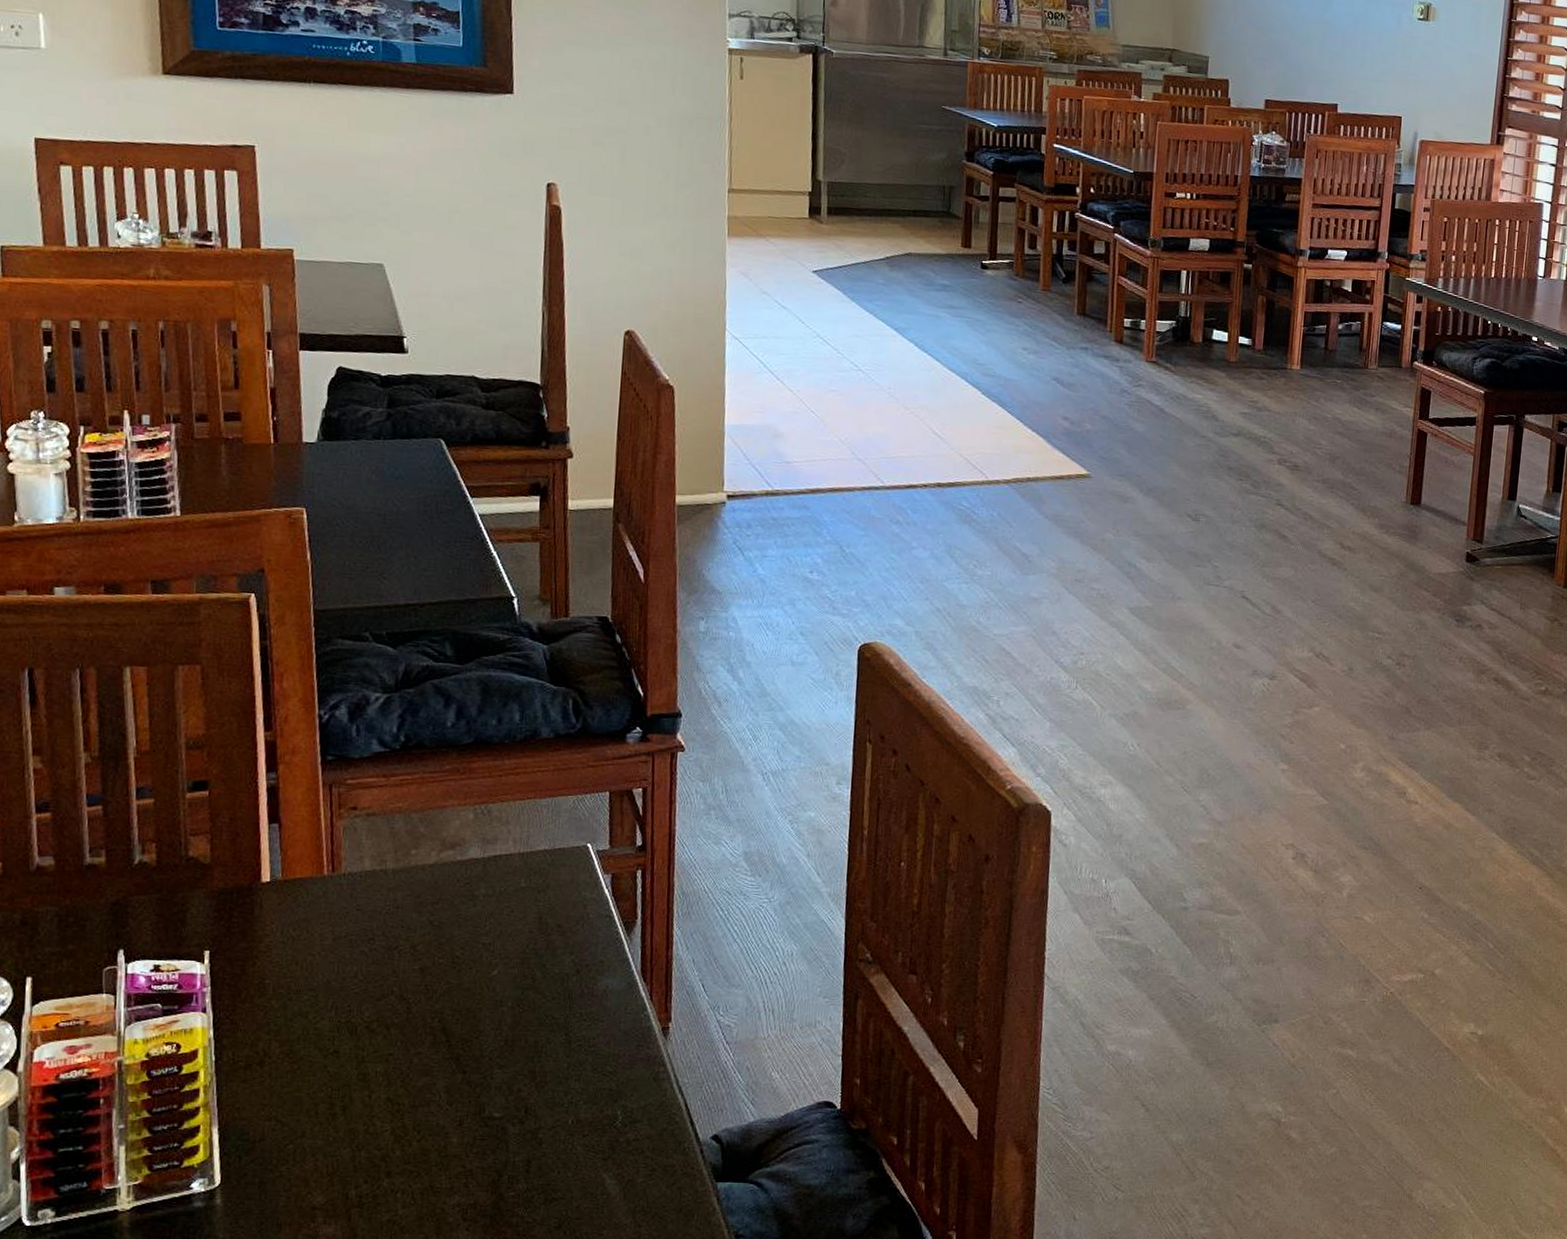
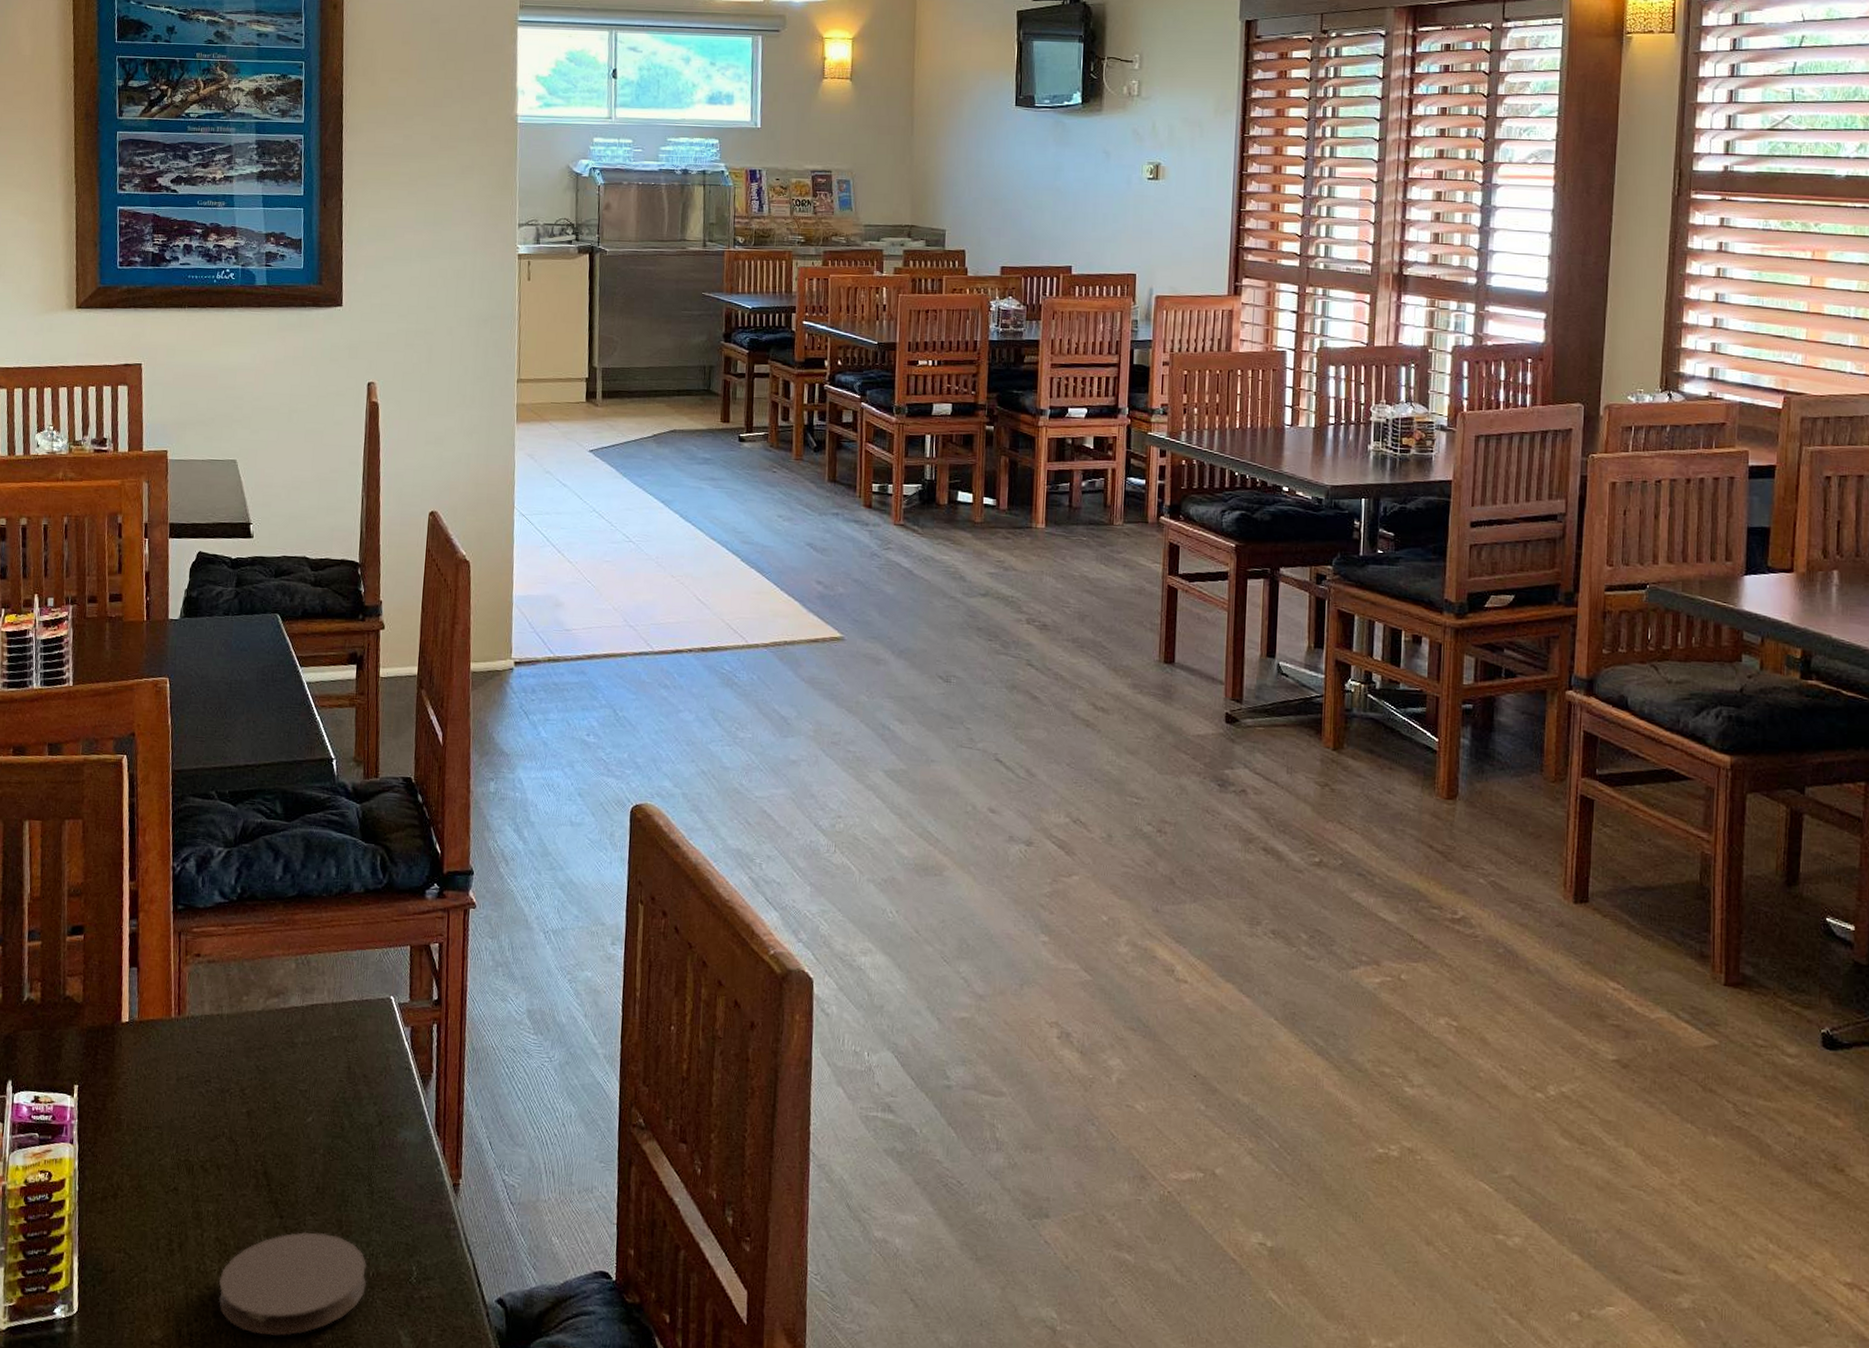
coaster: none [391,1085,566,1191] -> present [218,1231,367,1336]

